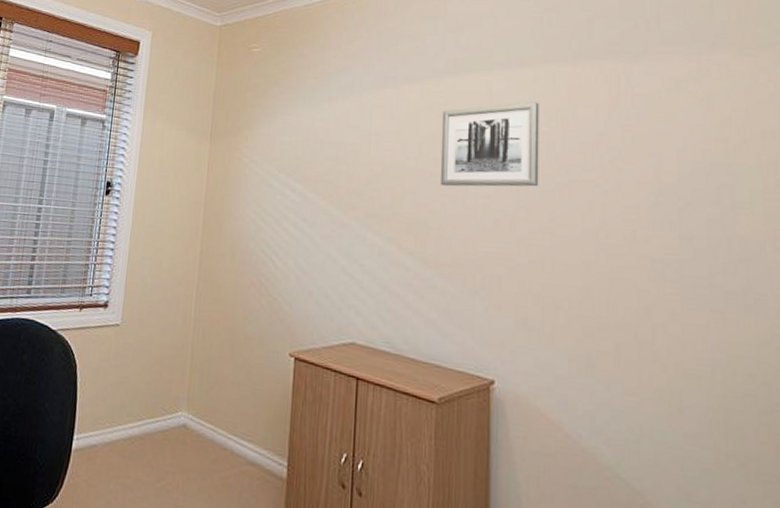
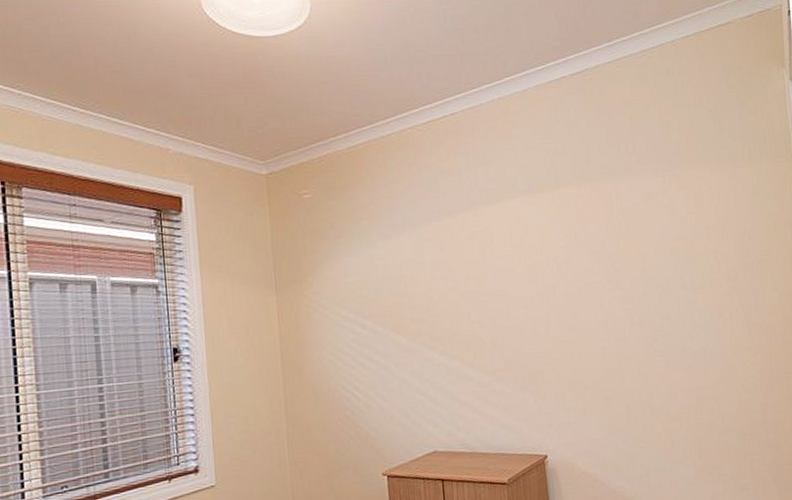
wall art: present [440,102,540,187] -> none [482,222,563,304]

